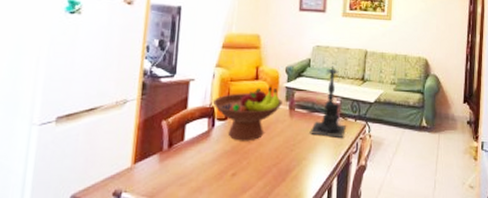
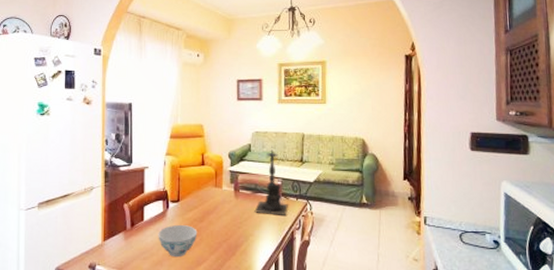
bowl: none [199,147,245,184] -> present [158,225,198,258]
fruit bowl: present [212,86,282,141] -> none [165,170,227,220]

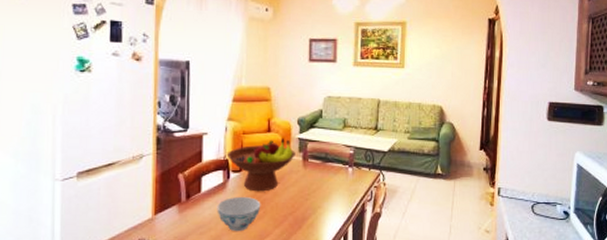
fruit bowl: none [165,170,227,220] -> present [226,137,295,192]
candle holder: present [254,146,288,215] -> none [324,112,360,186]

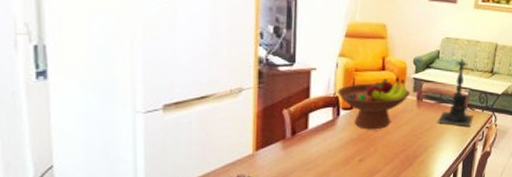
bowl: present [217,197,261,232] -> none [325,135,372,169]
candle holder: none [324,112,360,186] -> present [437,54,473,127]

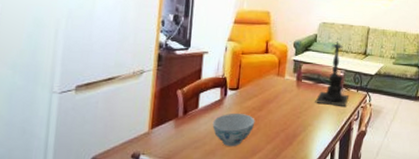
bowl: none [325,135,372,169] -> present [212,114,255,147]
fruit bowl: present [336,76,410,130] -> none [225,59,290,109]

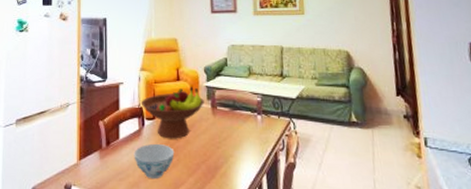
fruit bowl: none [225,59,290,109] -> present [140,86,204,139]
candle holder: present [315,37,348,106] -> none [233,60,270,135]

